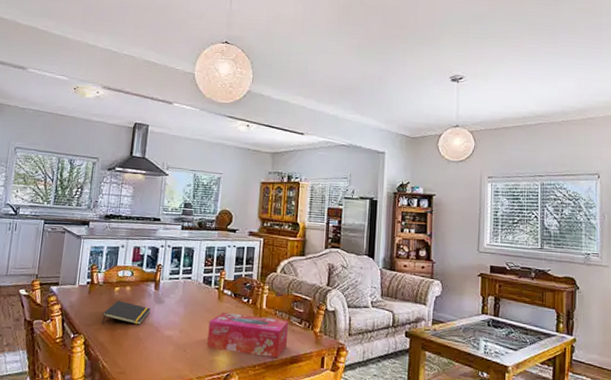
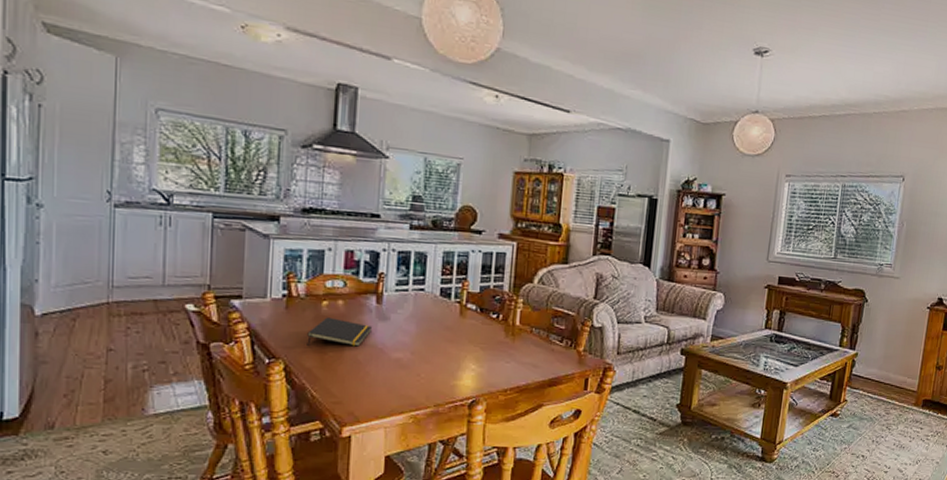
tissue box: present [207,312,289,359] -> none [447,330,547,382]

